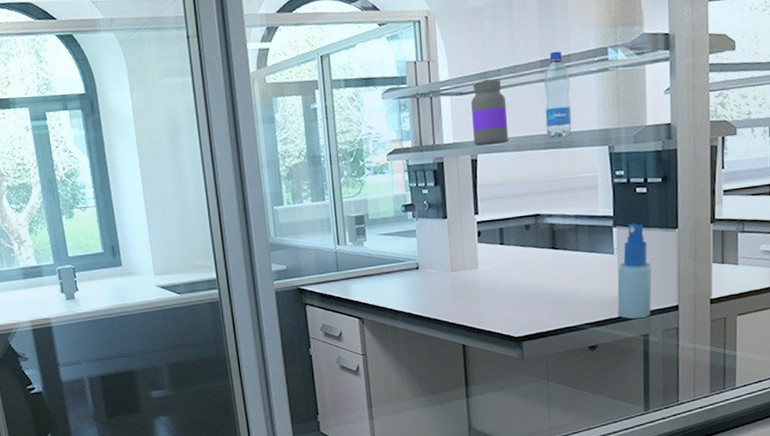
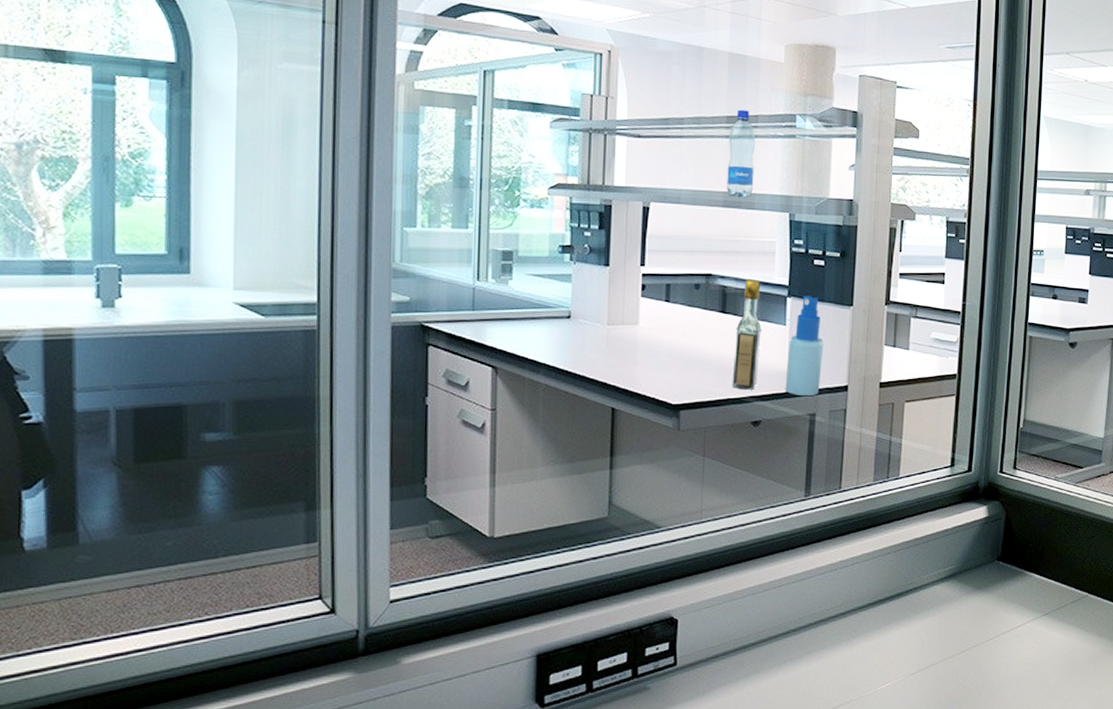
jar: present [470,79,509,147] -> none [648,126,687,196]
bottle: none [567,213,592,318] -> present [732,278,763,390]

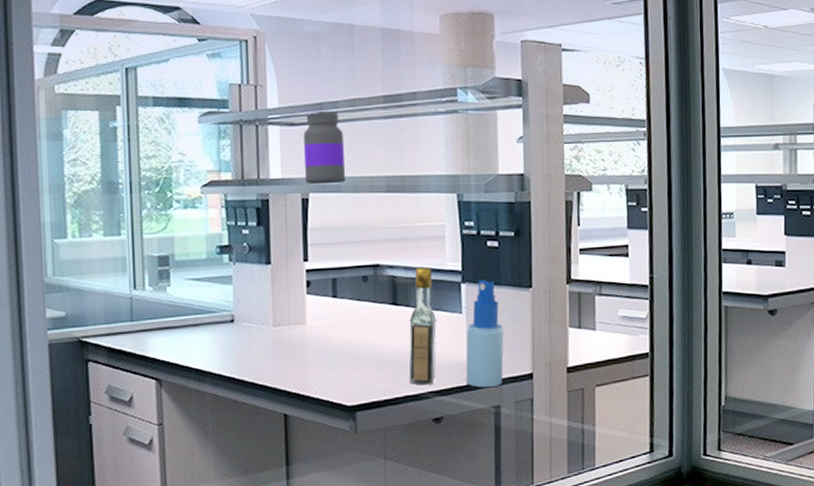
jar: none [648,126,687,196] -> present [303,111,346,185]
bottle: present [726,109,755,199] -> none [387,87,417,182]

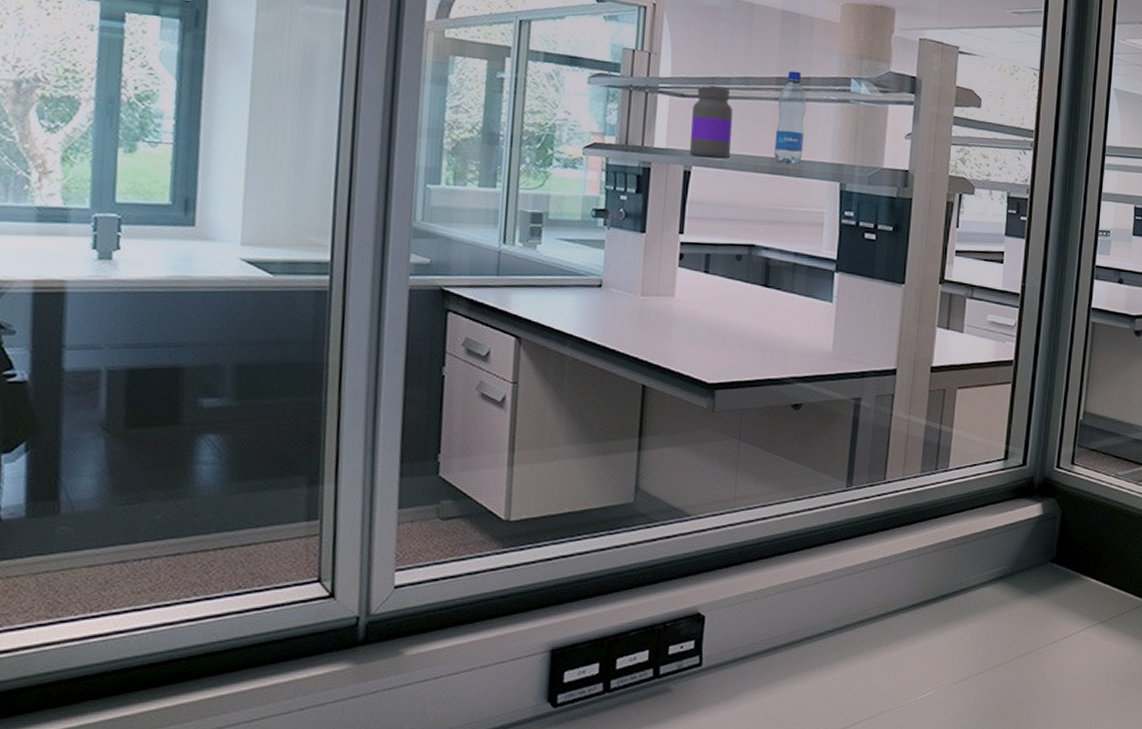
bottle: none [387,87,417,182] -> present [774,70,806,166]
bottle: present [409,266,438,385] -> none [772,251,808,370]
spray bottle: present [465,280,504,388] -> none [829,271,872,380]

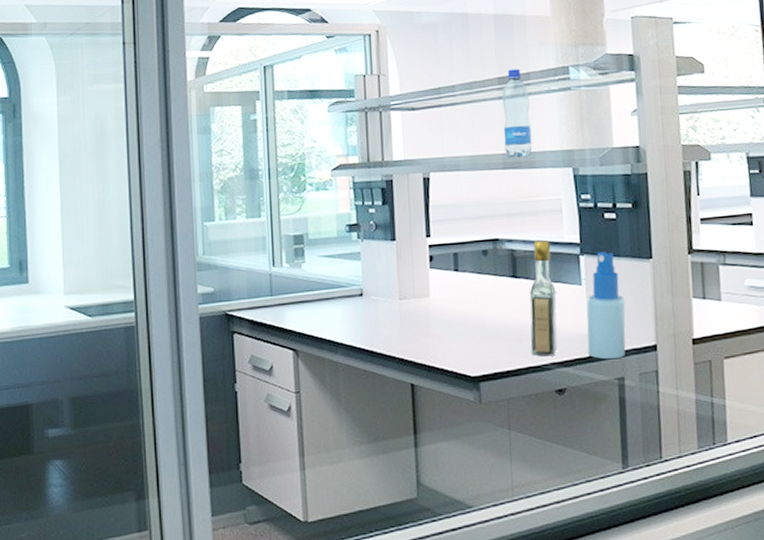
jar: present [690,85,733,160] -> none [423,95,464,164]
bottle: none [772,251,808,370] -> present [529,239,558,357]
spray bottle: none [829,271,872,380] -> present [586,252,626,360]

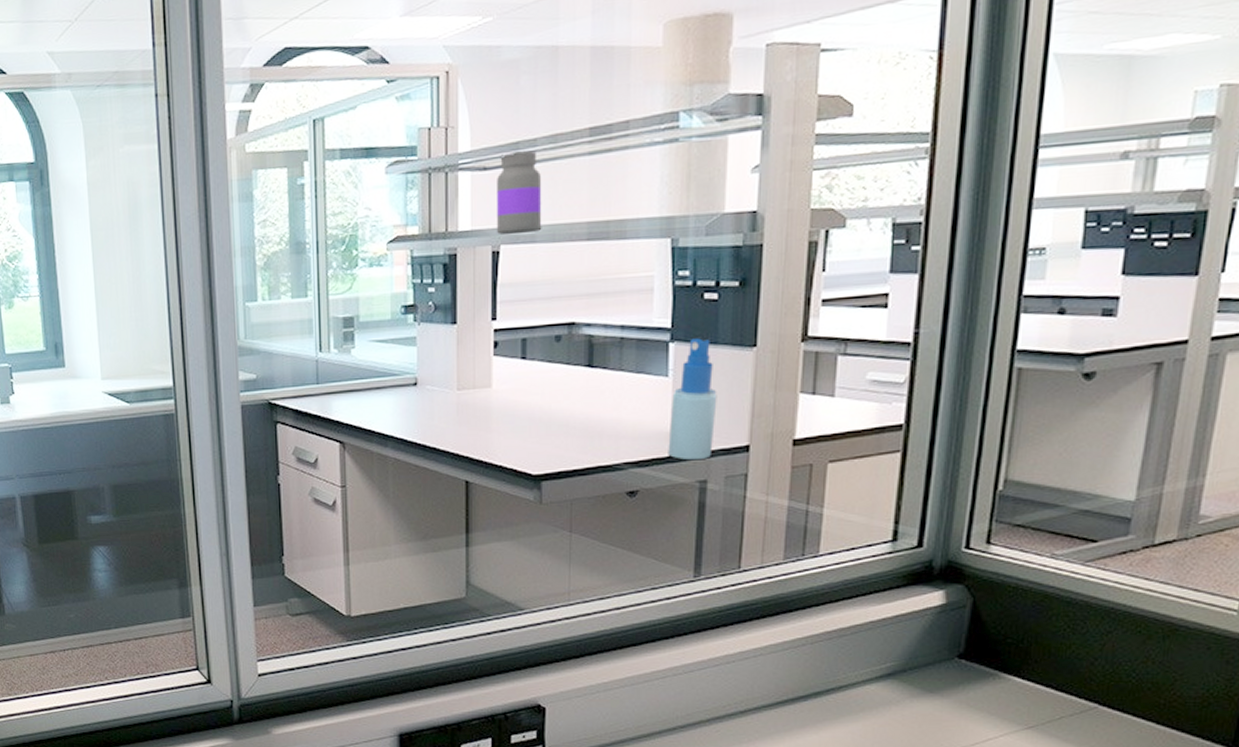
jar: none [423,95,464,164] -> present [495,151,542,235]
bottle: present [502,68,533,159] -> none [591,116,625,228]
bottle: present [529,239,558,357] -> none [602,323,639,455]

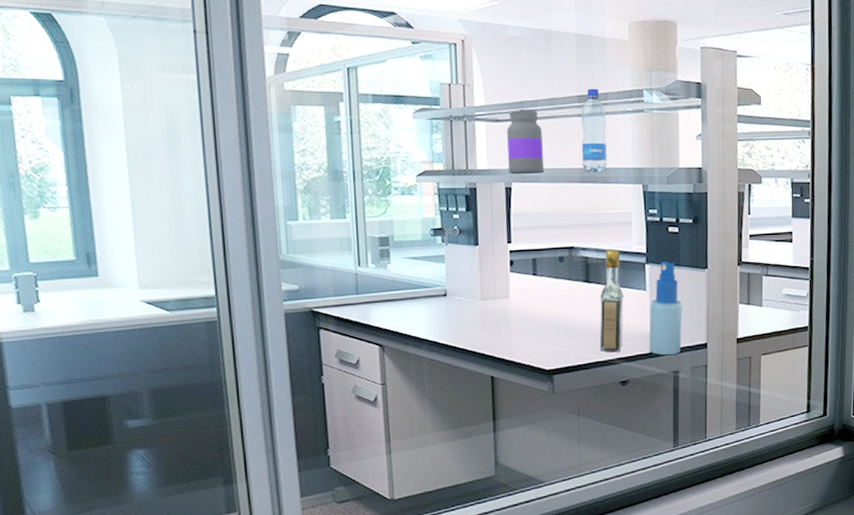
bottle: none [591,116,625,228] -> present [581,88,607,174]
bottle: none [602,323,639,455] -> present [599,249,625,353]

